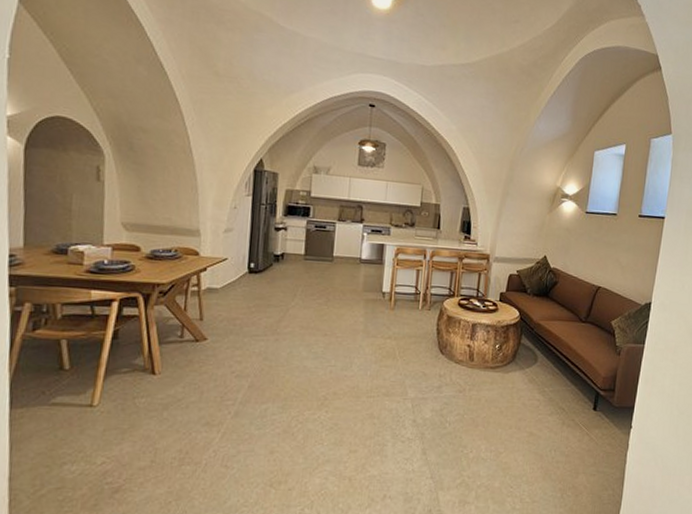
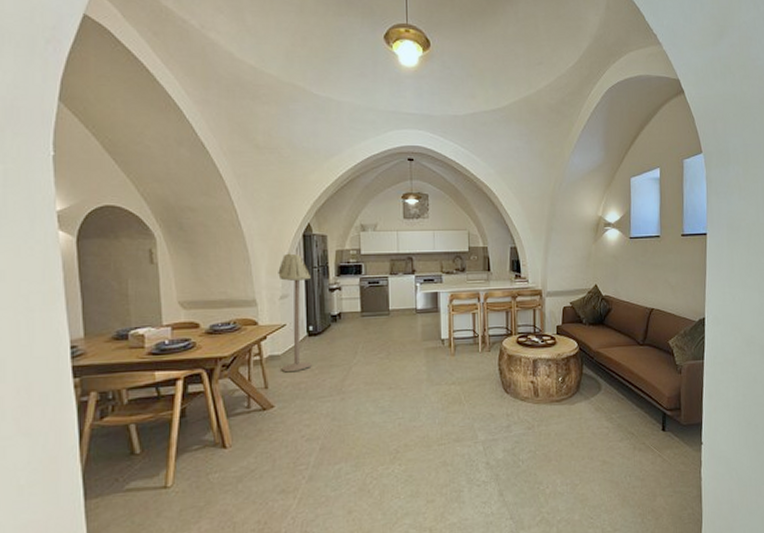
floor lamp: none [218,186,258,308] -> present [278,253,312,373]

